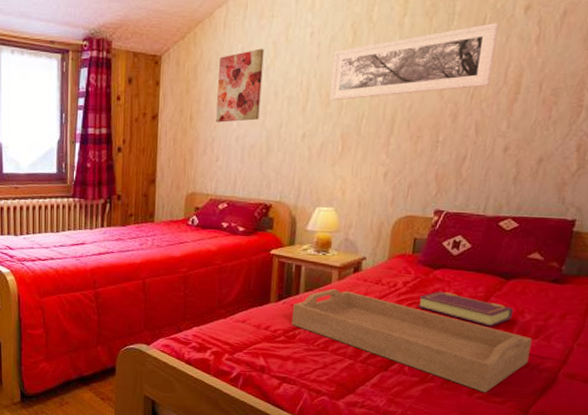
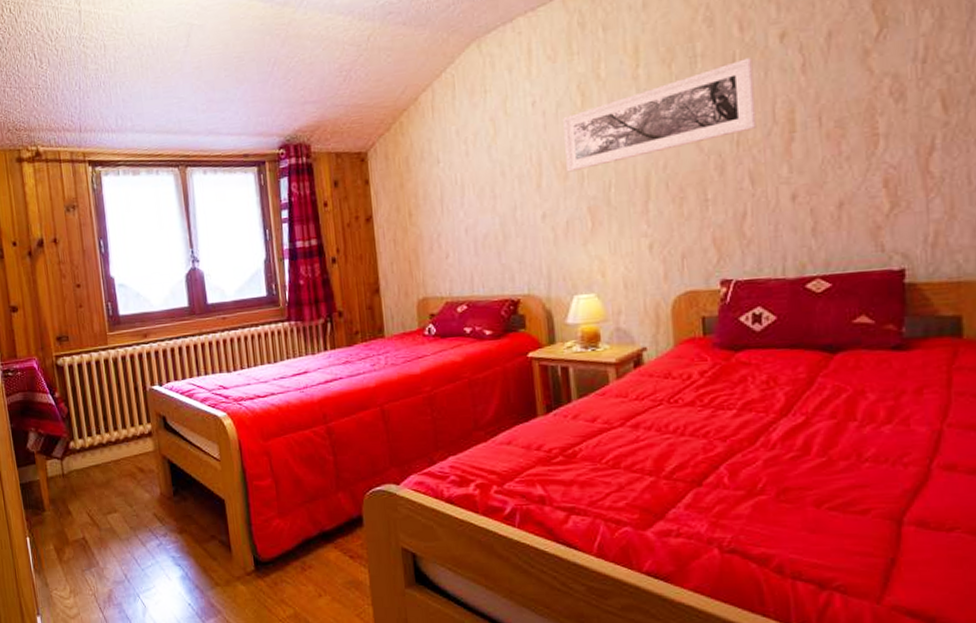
wall art: present [216,48,265,123] -> none [432,127,488,215]
serving tray: present [292,288,533,393] -> none [567,390,886,502]
book: present [418,291,513,327] -> none [723,377,850,415]

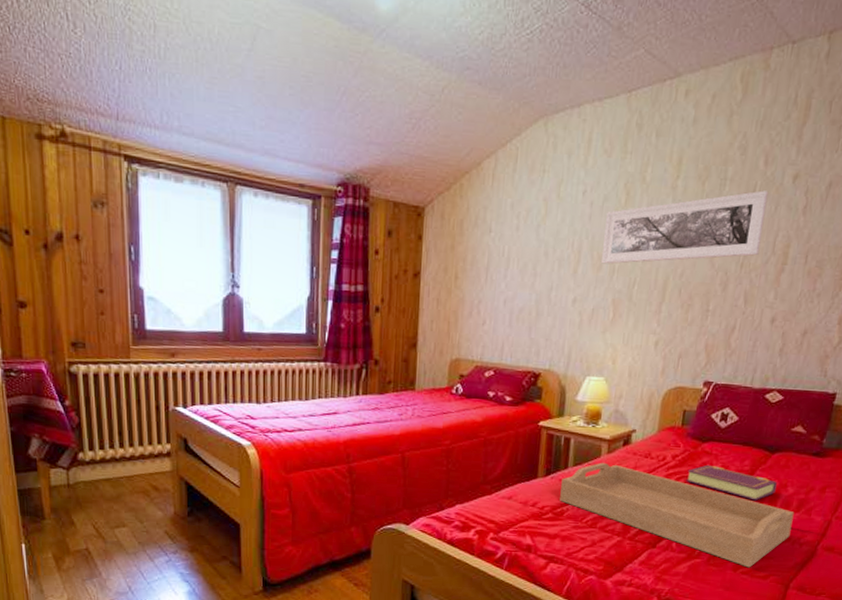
serving tray: none [567,390,886,502] -> present [560,462,795,568]
book: none [723,377,850,415] -> present [686,464,777,501]

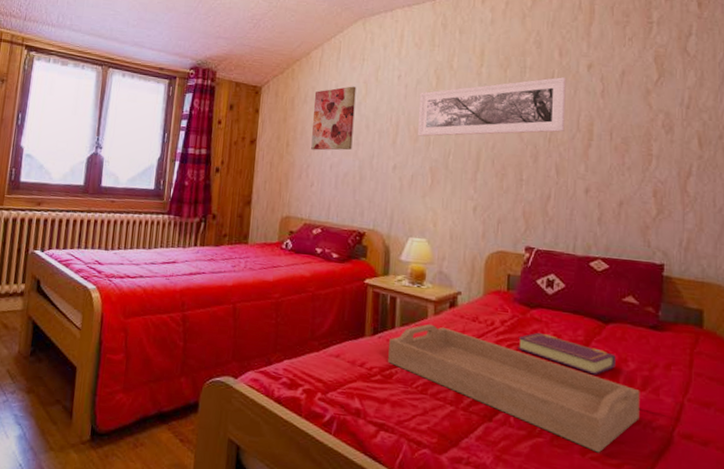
wall art: none [483,205,535,284] -> present [311,86,357,151]

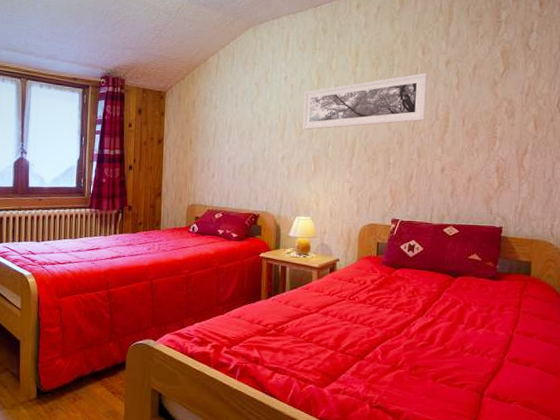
wall art: present [311,86,357,151] -> none [211,88,249,146]
serving tray: present [388,323,640,453] -> none [280,286,480,377]
book: present [518,332,616,375] -> none [385,287,462,318]

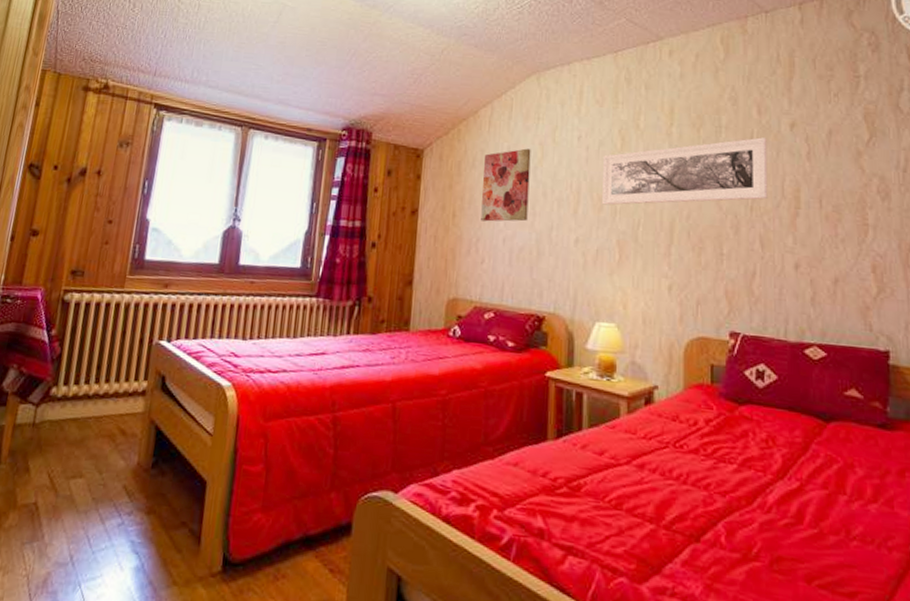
wall art: none [211,88,249,146] -> present [481,148,531,222]

